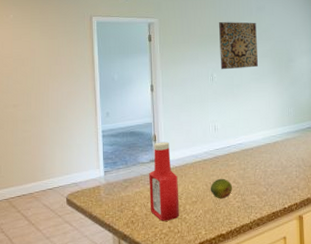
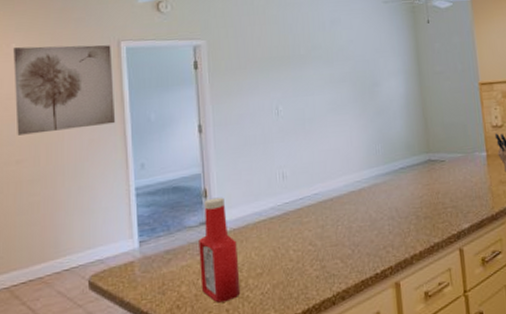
wall art: none [11,18,87,86] -> present [13,45,115,136]
fruit: present [210,178,233,199] -> none [279,240,309,268]
wall art: present [219,22,258,70] -> none [284,39,335,101]

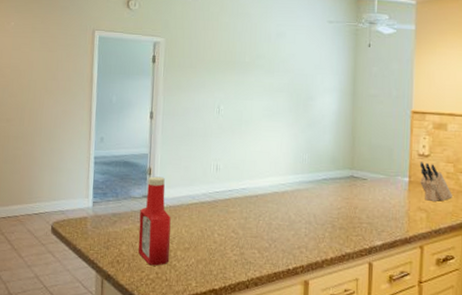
wall art: present [13,45,115,136] -> none [9,26,87,100]

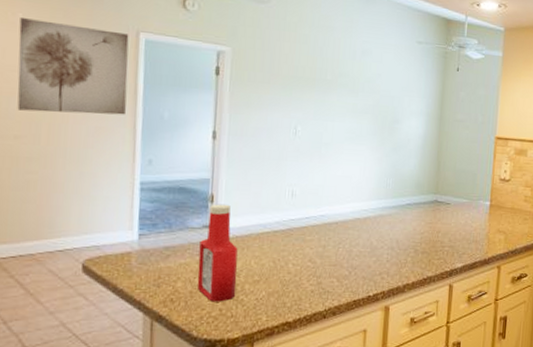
wall art: none [9,26,87,100] -> present [17,18,129,115]
knife block: present [419,162,452,201] -> none [500,186,529,224]

